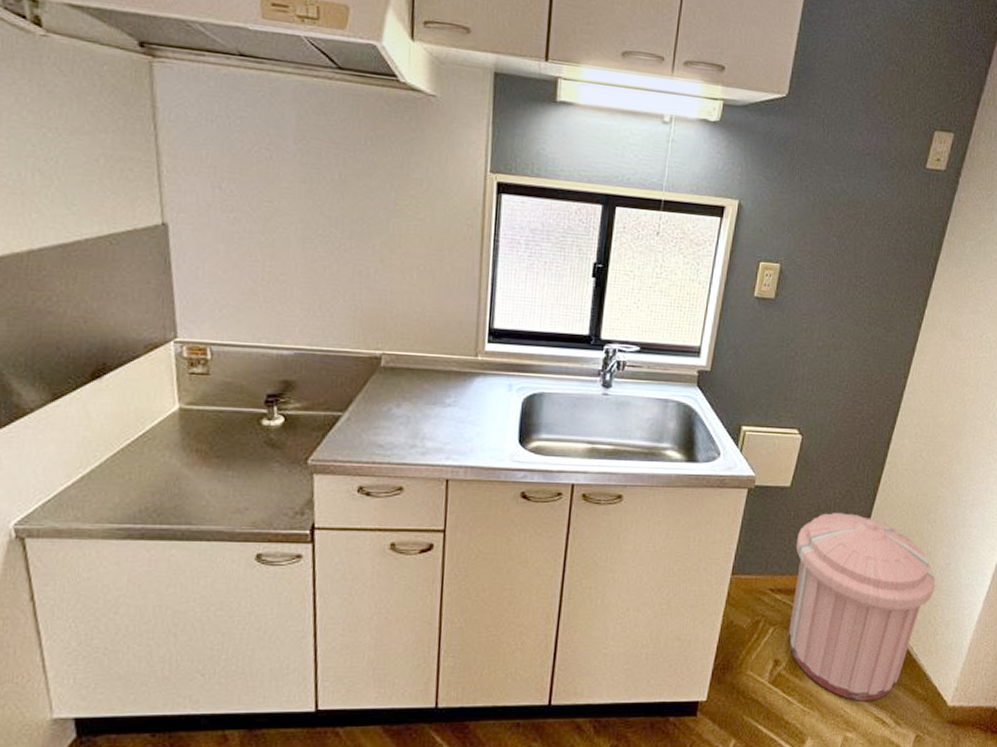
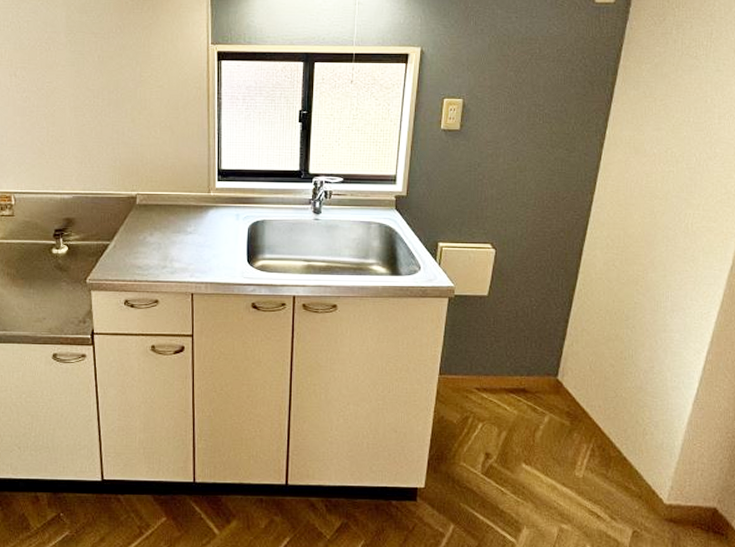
trash can: present [788,513,936,701] -> none [497,319,640,495]

